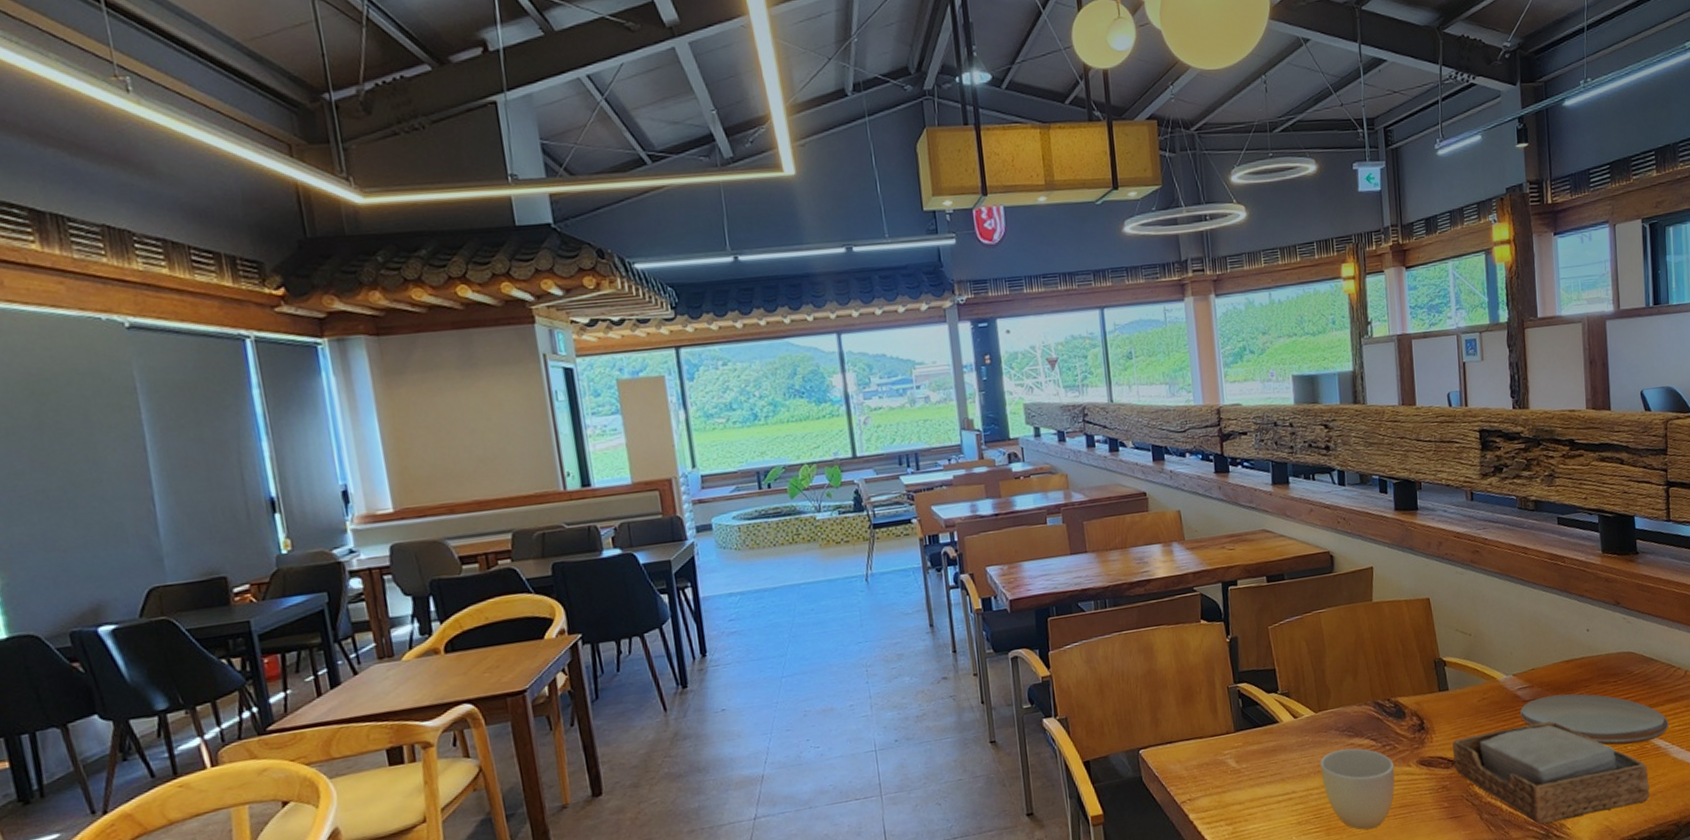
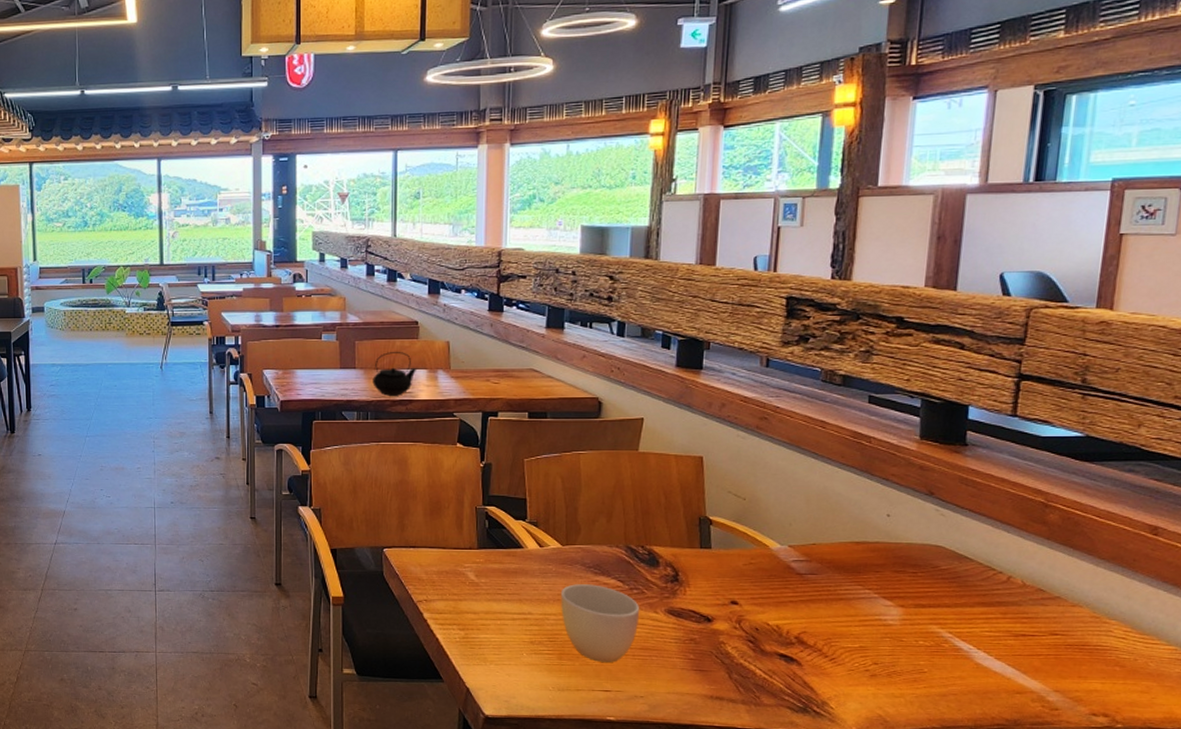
teapot: none [1106,527,1150,579] -> present [372,351,416,396]
napkin holder: present [1452,721,1650,824] -> none [707,596,942,701]
plate: present [1519,693,1669,745] -> none [791,574,978,640]

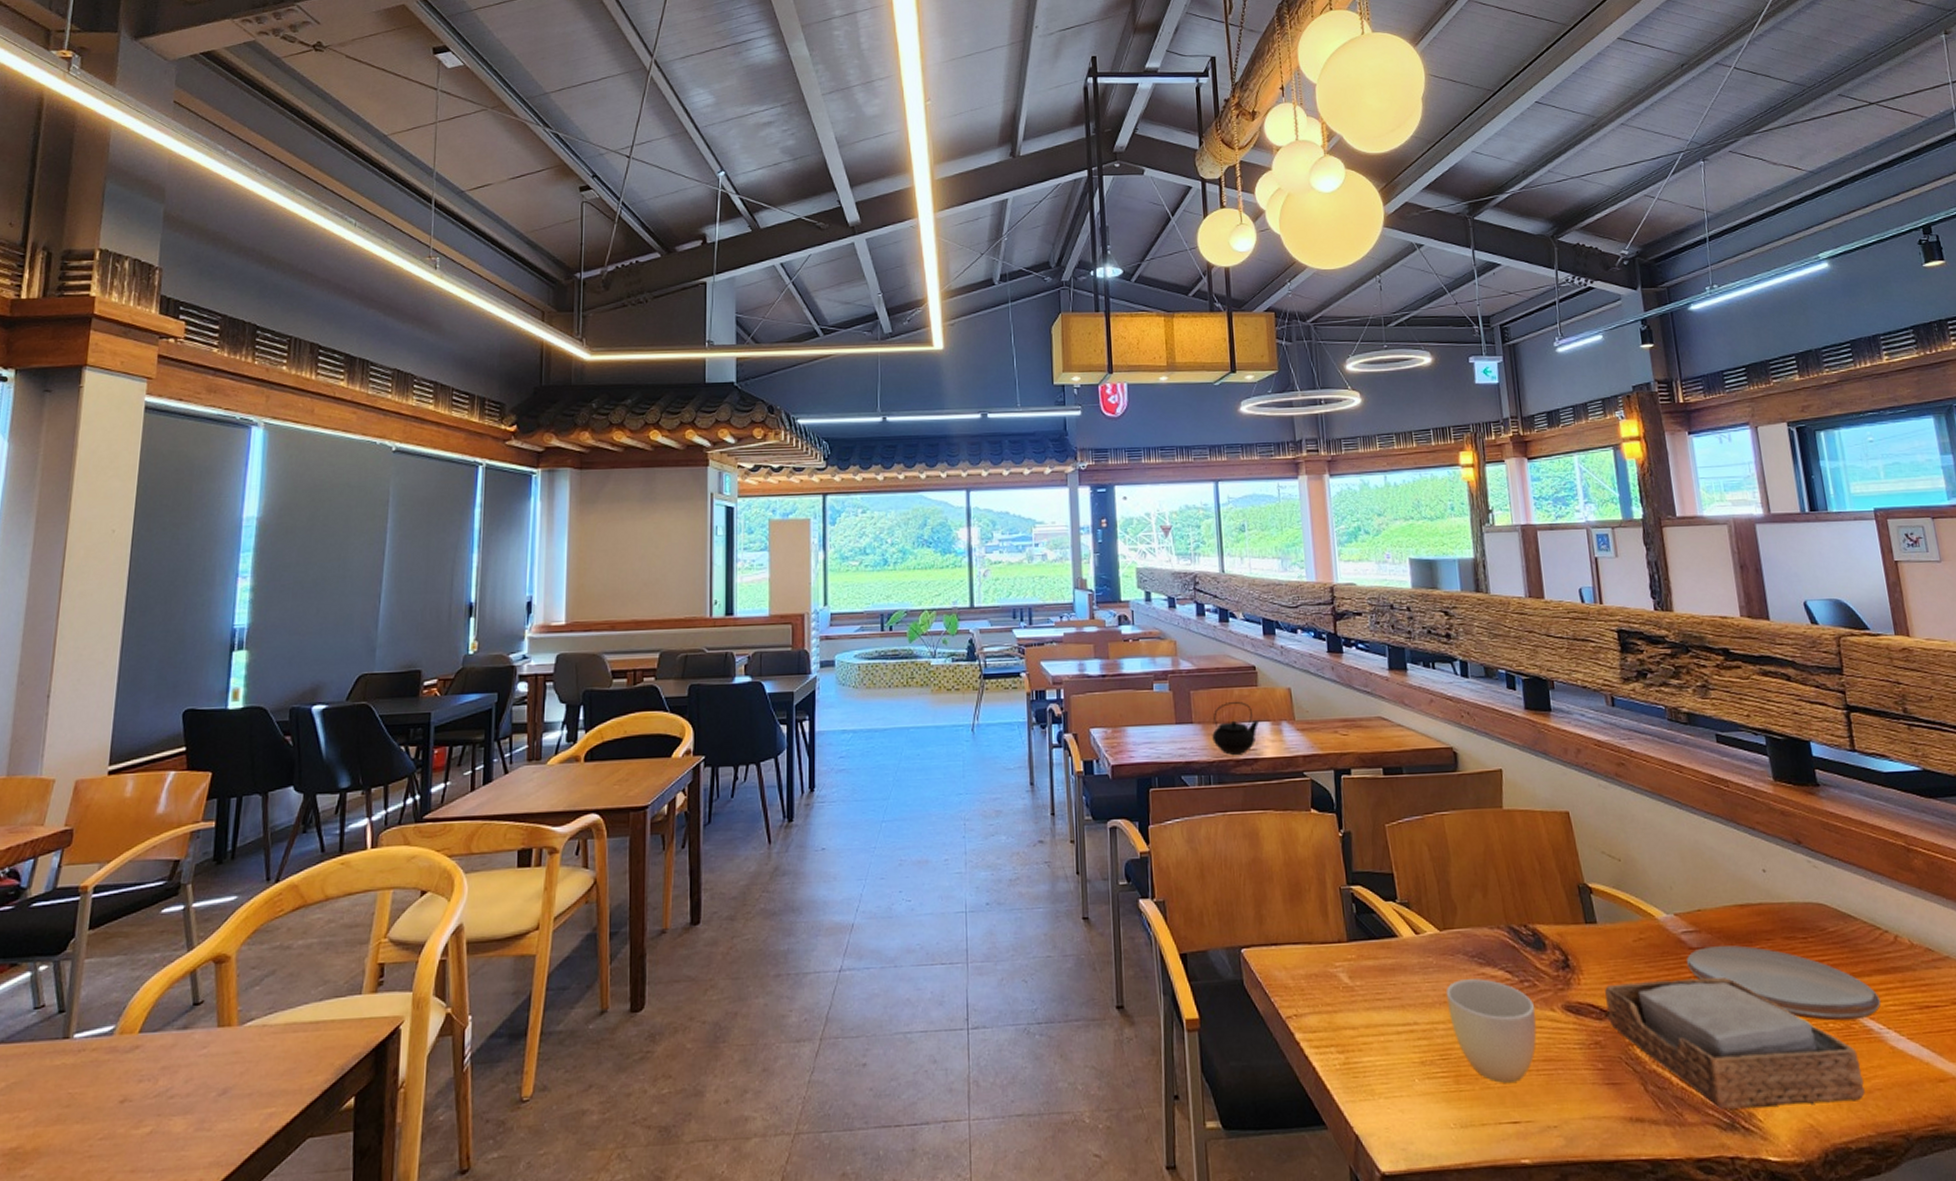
napkin holder: none [707,596,942,701] -> present [1605,977,1865,1109]
plate: none [791,574,978,640] -> present [1686,945,1881,1021]

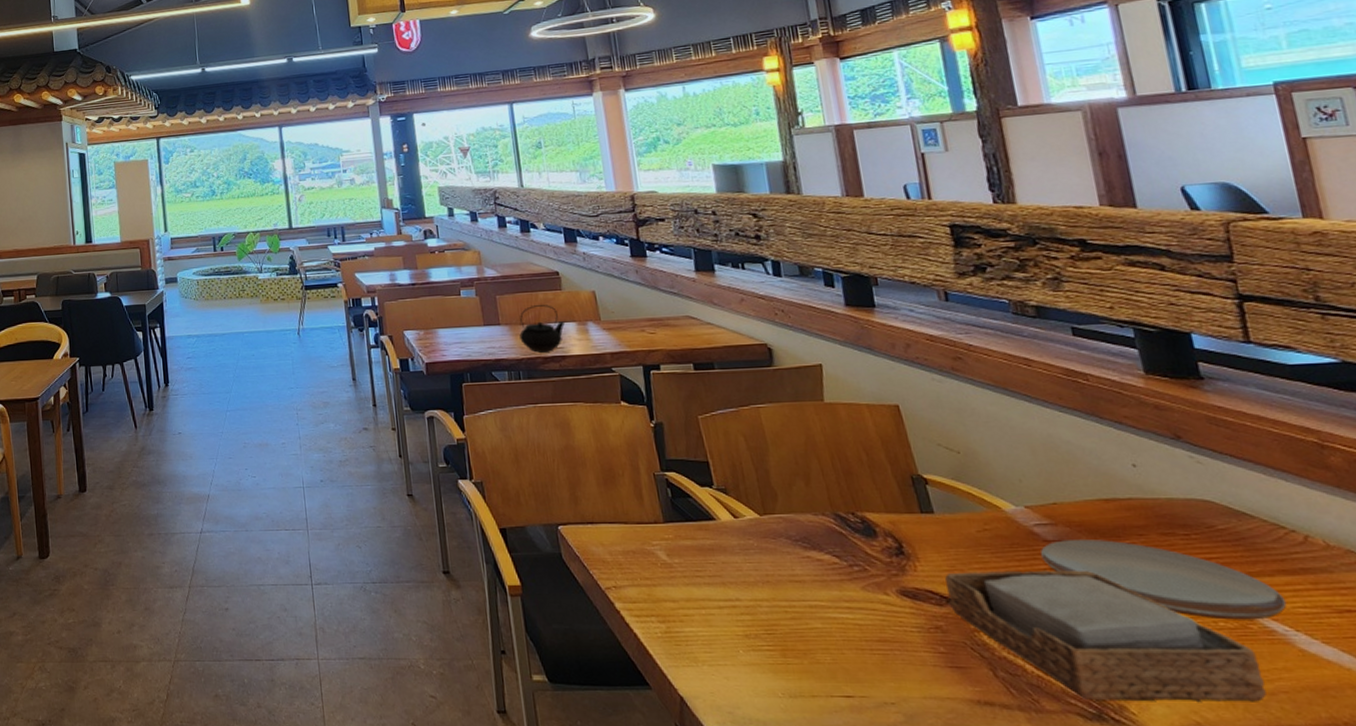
cup: present [1445,978,1537,1083] -> none [768,561,869,659]

